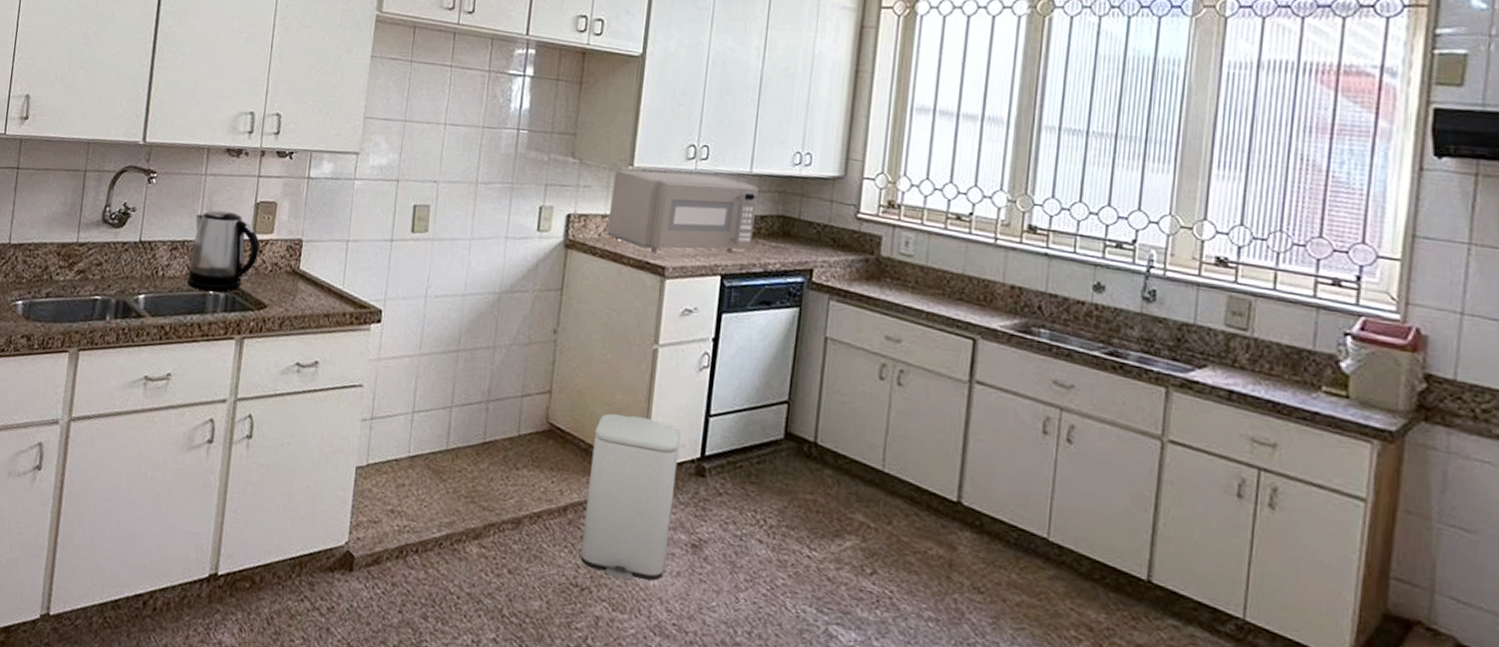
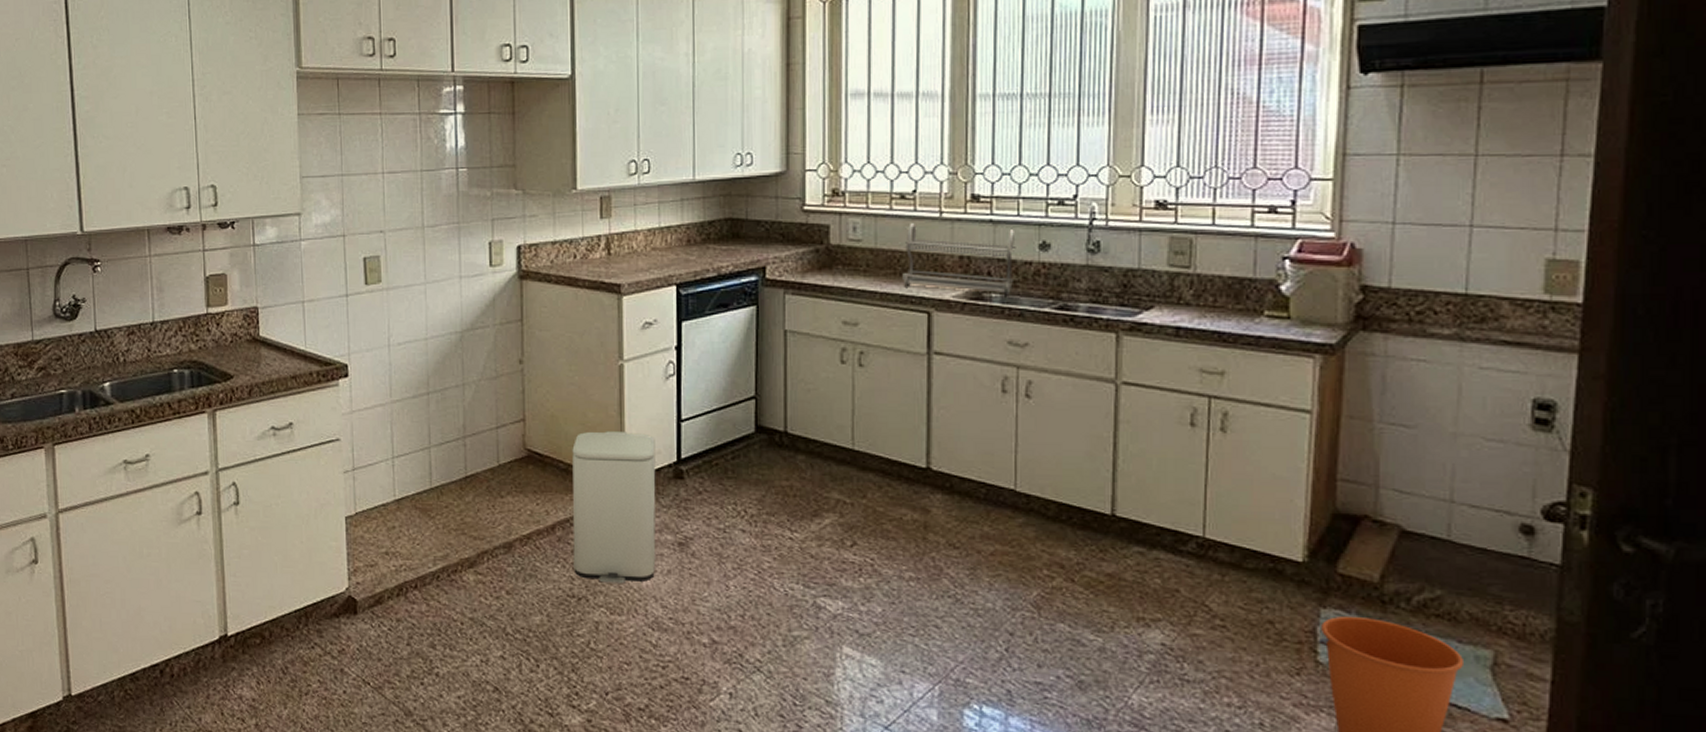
kettle: present [187,210,260,292] -> none [147,289,216,370]
microwave: present [607,170,759,253] -> none [558,188,704,272]
dish rack: none [950,244,1070,335] -> present [903,222,1016,298]

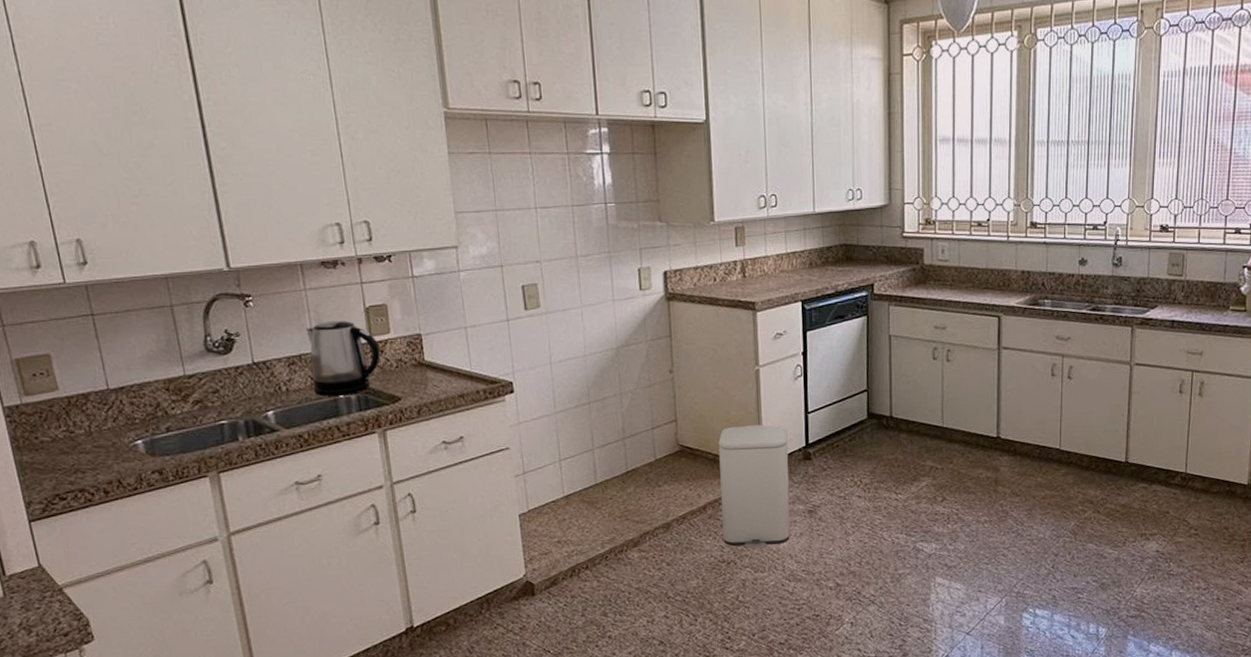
kettle: none [147,289,216,370] -> present [305,320,381,396]
dish rack: present [903,222,1016,298] -> none [979,244,1063,303]

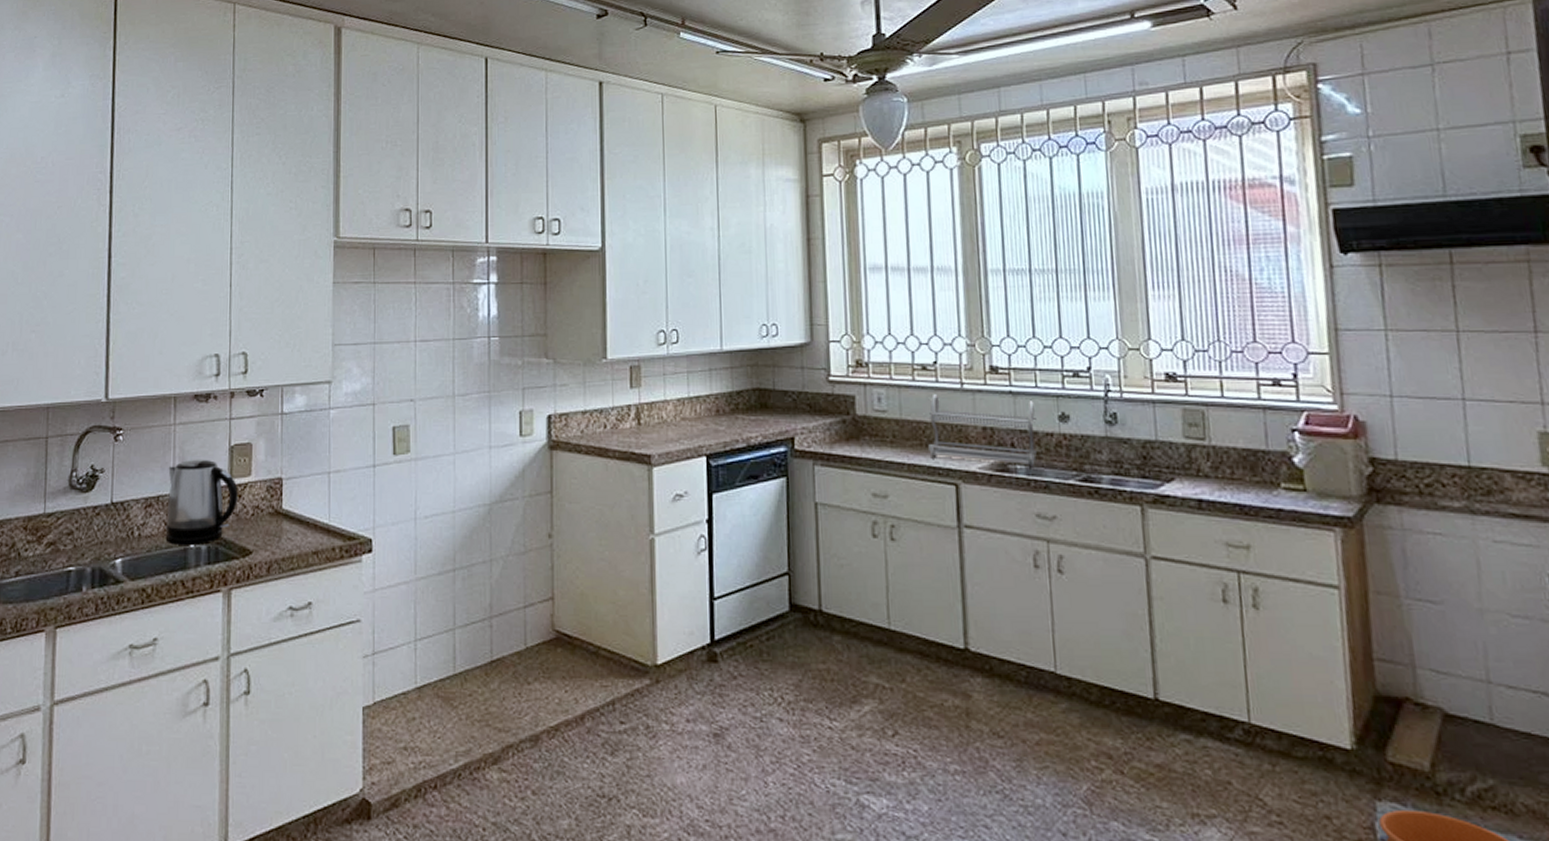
pedal bin: present [718,424,791,549] -> none [602,610,691,783]
dish rack: none [979,244,1063,303] -> present [928,393,1037,469]

